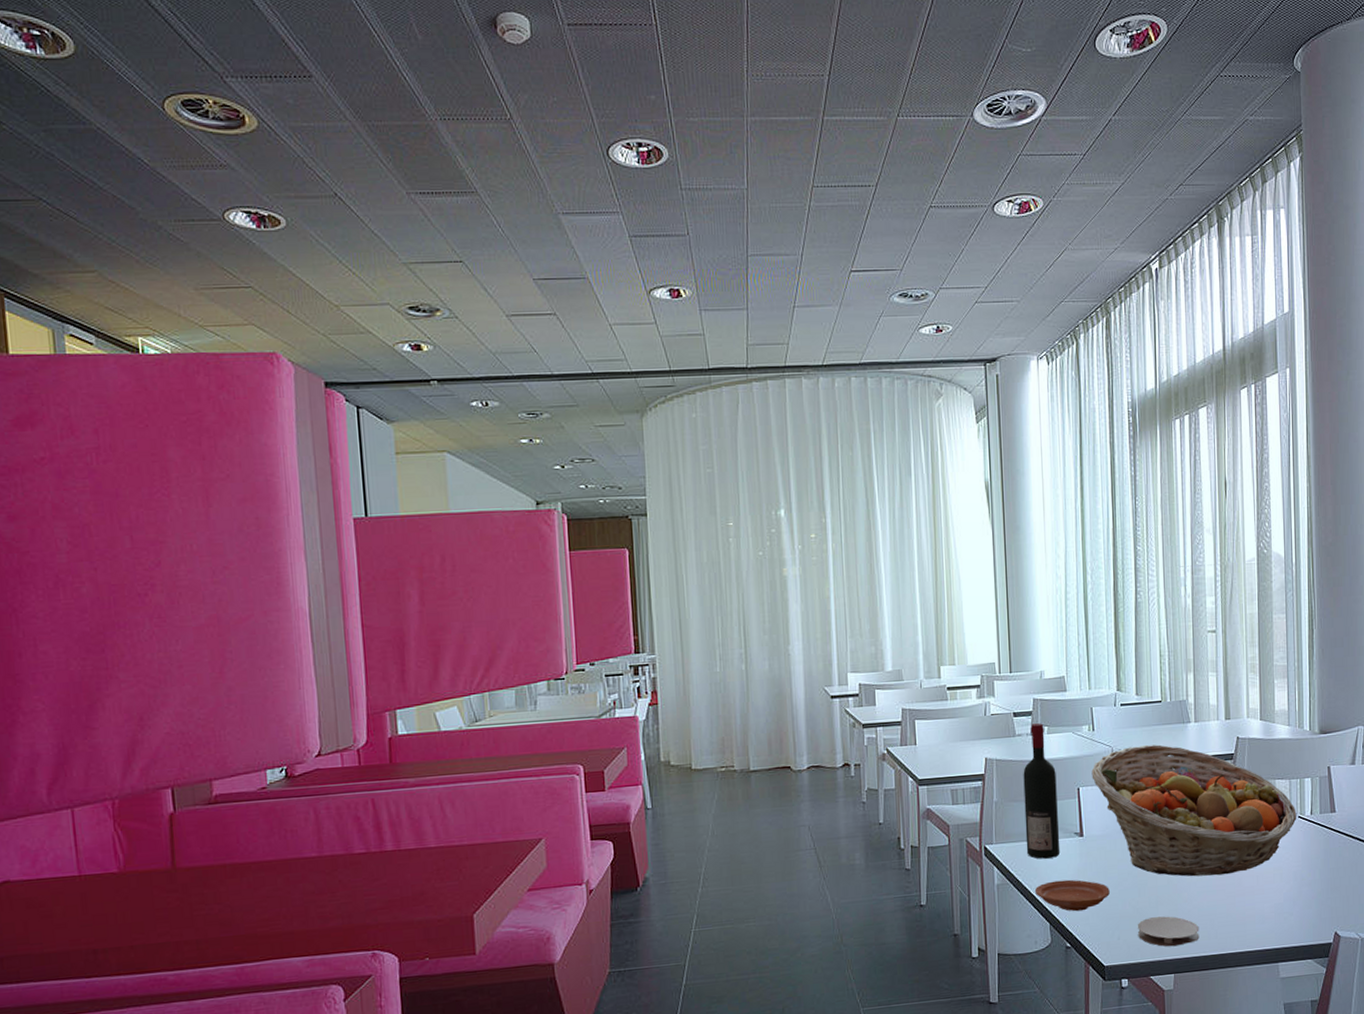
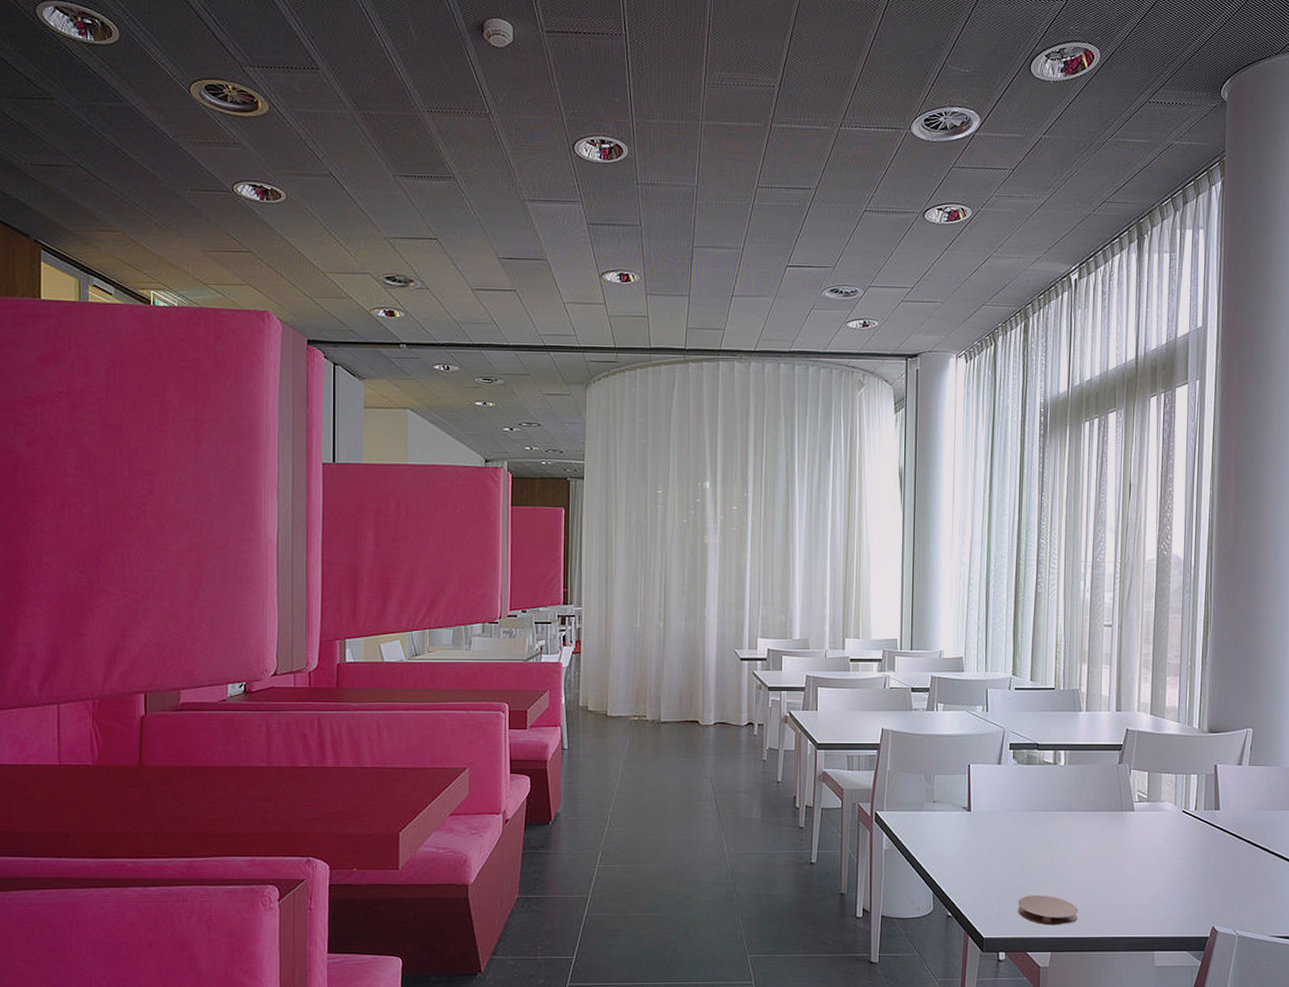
wine bottle: present [1023,723,1061,859] -> none [915,700,949,829]
plate: present [1035,879,1110,912] -> none [921,851,993,883]
fruit basket: present [1091,744,1297,877] -> none [983,728,1181,861]

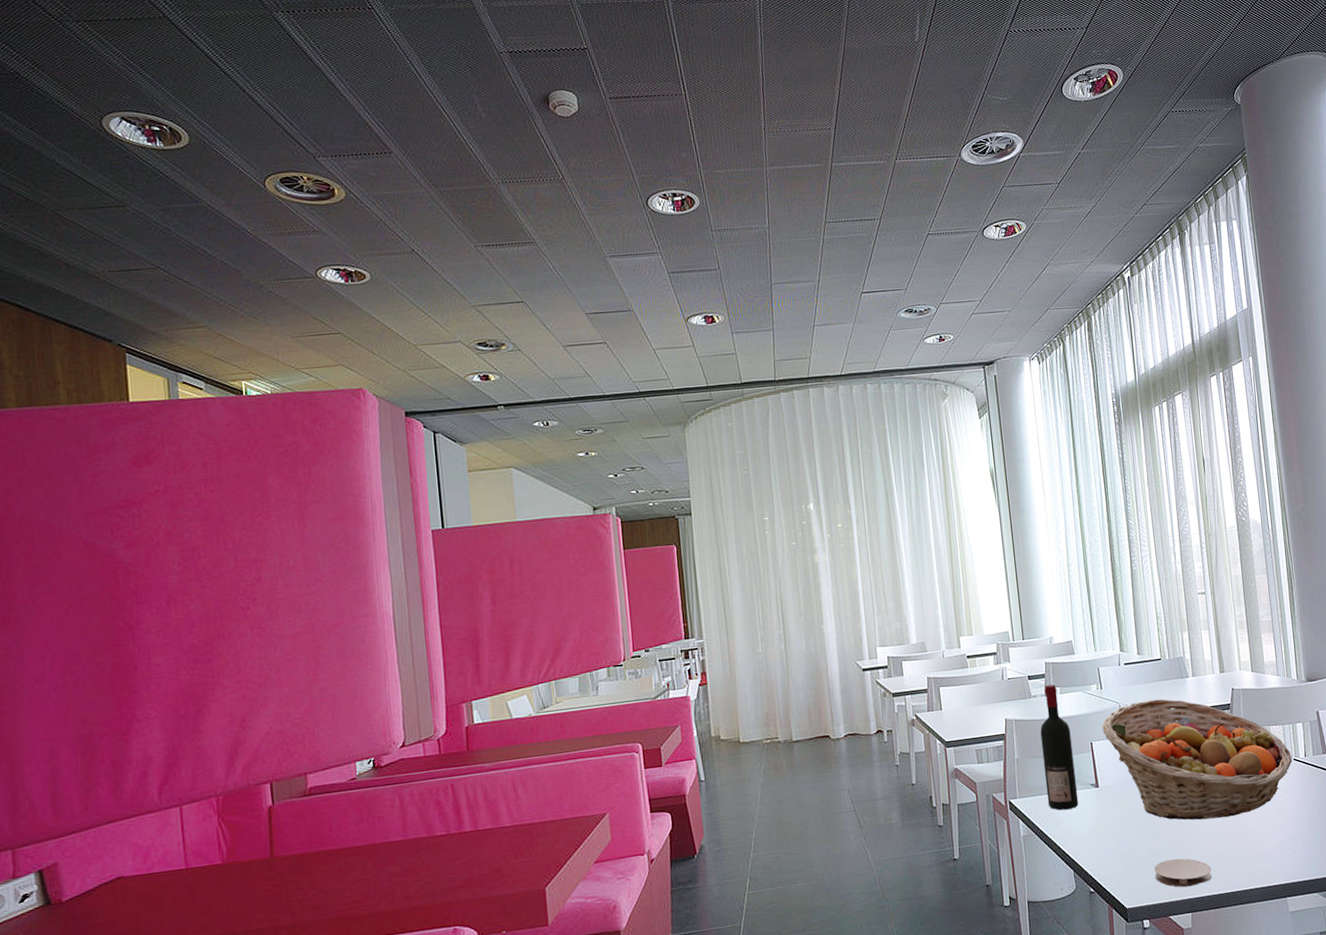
wine bottle: none [915,700,949,829] -> present [1040,684,1079,811]
fruit basket: none [983,728,1181,861] -> present [1102,699,1292,820]

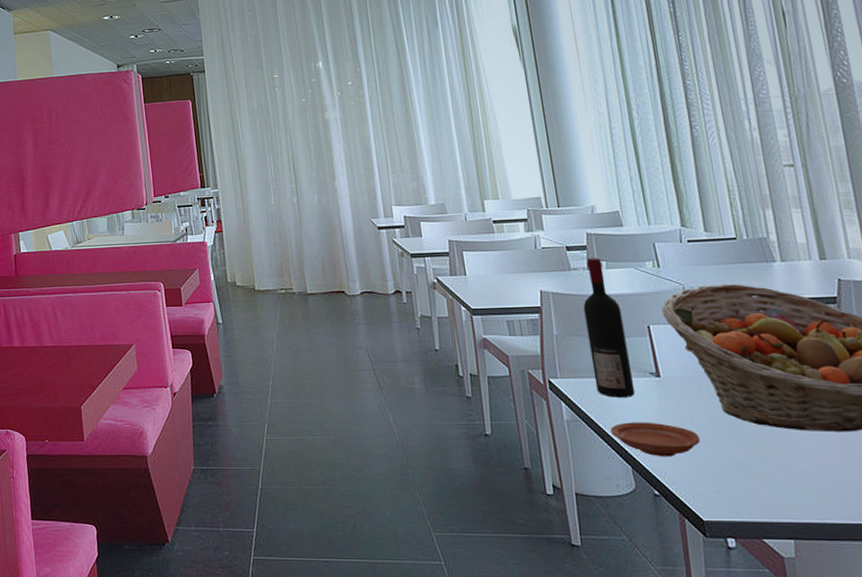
plate: none [1058,828,1127,858] -> present [611,422,700,457]
coaster: present [1154,858,1212,888] -> none [738,473,822,508]

